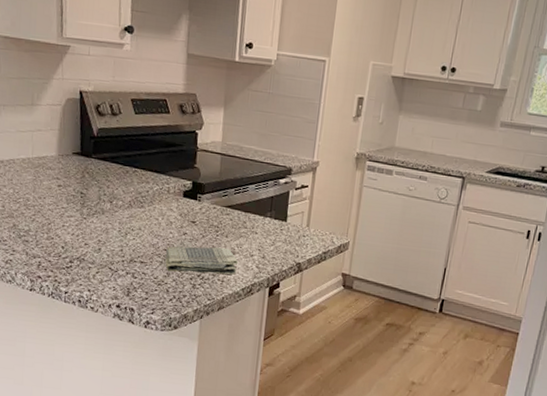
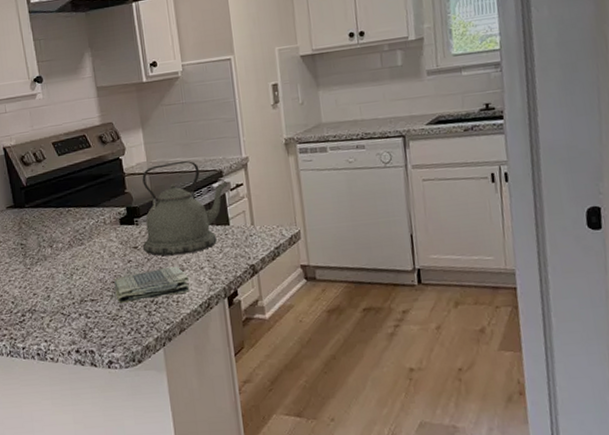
kettle: none [201,148,294,240] -> present [142,160,227,256]

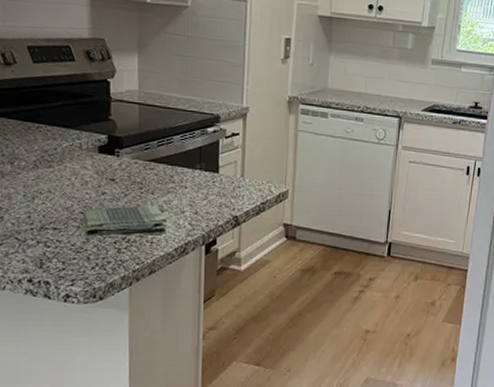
kettle: present [142,160,227,256] -> none [122,96,223,196]

